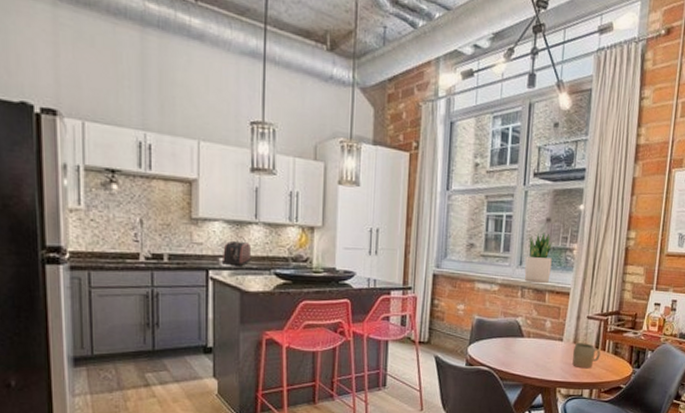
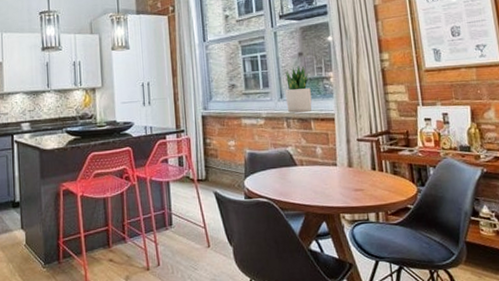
toaster: present [221,240,252,267] -> none [23,107,47,129]
mug: present [572,343,601,369] -> none [349,165,379,192]

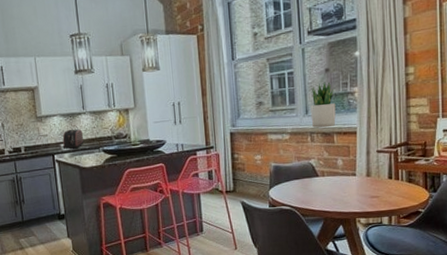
toaster: none [23,107,47,129] -> present [62,129,84,149]

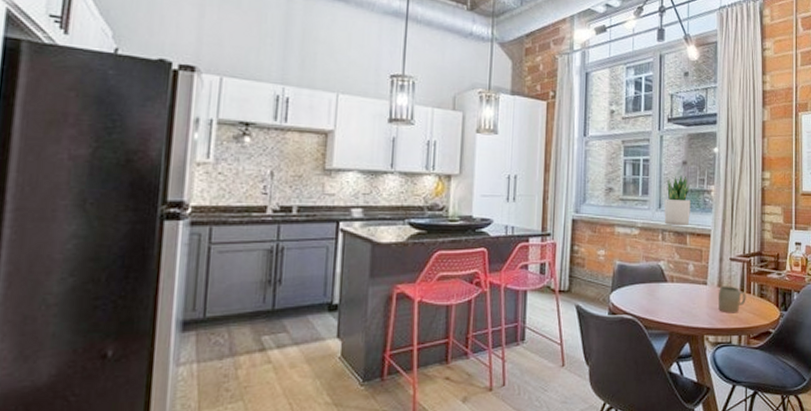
toaster: present [62,129,84,149] -> none [353,190,386,217]
mug: none [367,175,395,198] -> present [717,286,746,313]

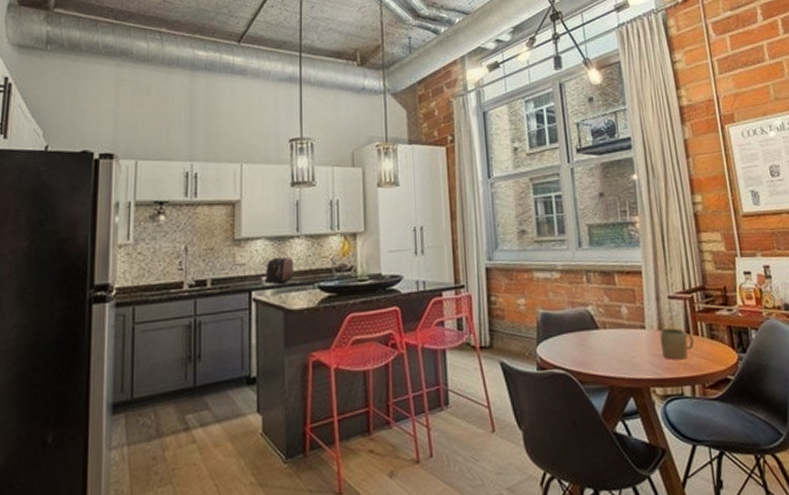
toaster: none [353,190,386,217] -> present [264,257,295,284]
planter: present [664,175,690,226] -> none [584,208,616,266]

